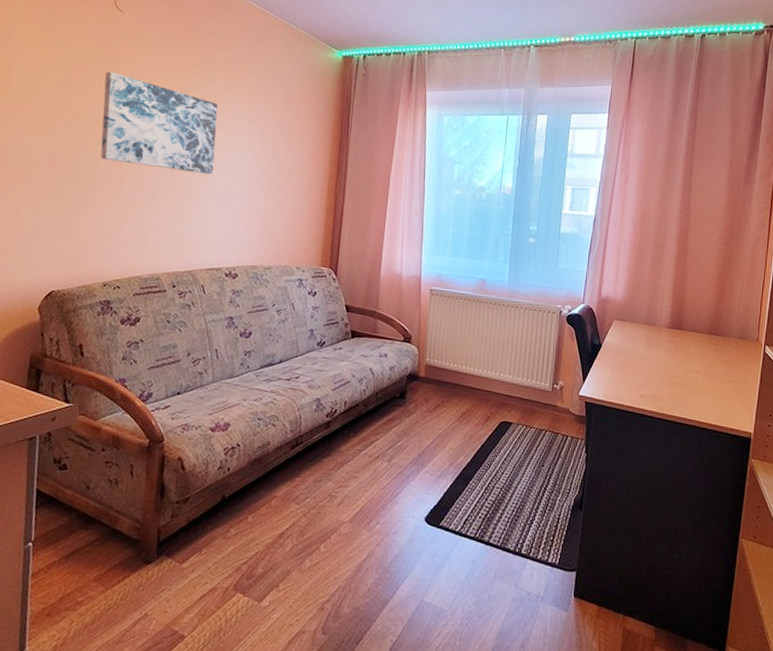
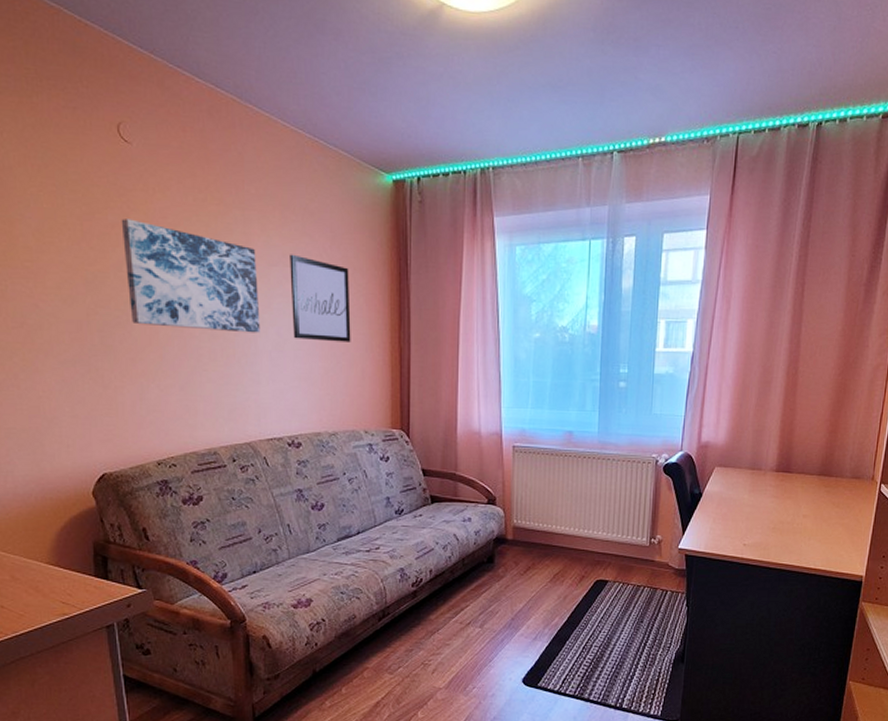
wall art: none [242,110,298,188] -> present [290,254,351,342]

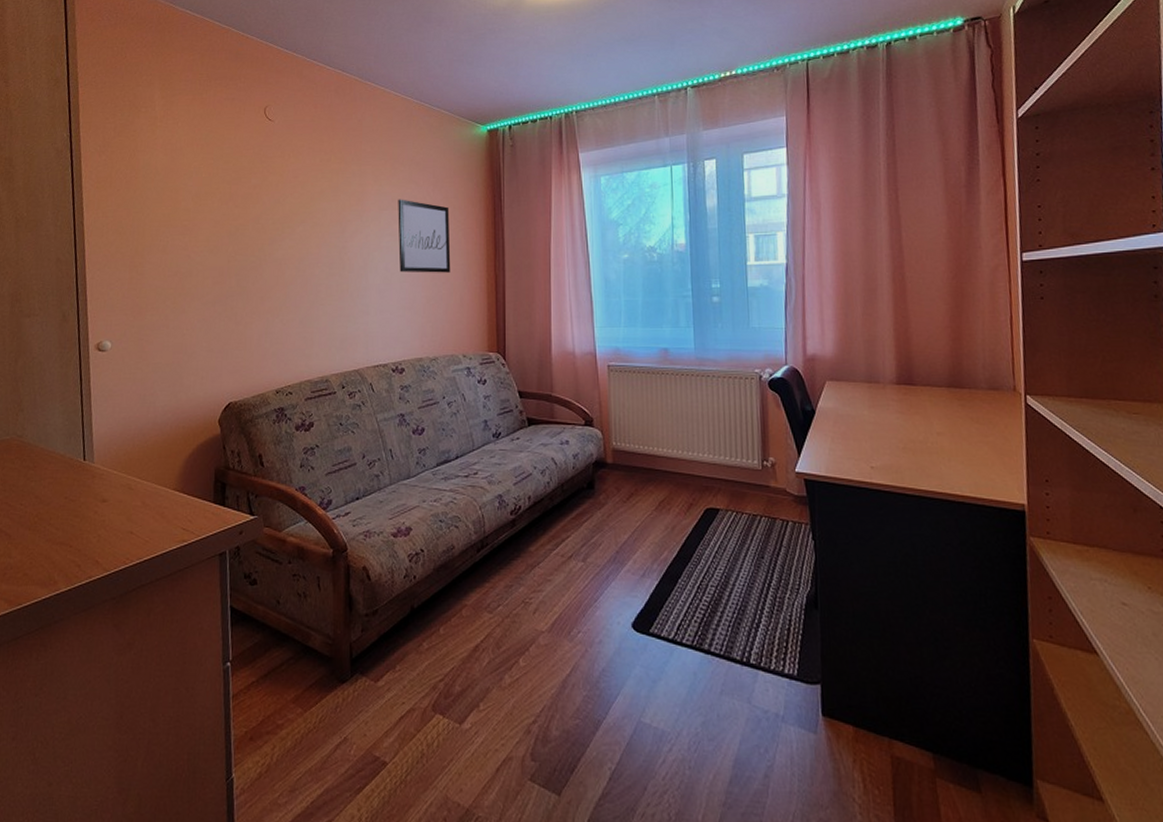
wall art: present [121,219,261,333] -> none [261,180,371,270]

